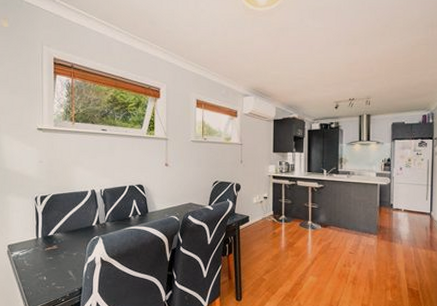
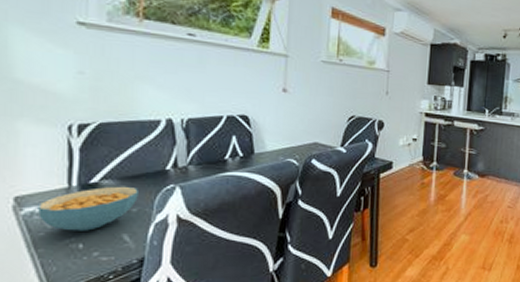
cereal bowl: none [21,237,77,268] -> present [38,186,138,231]

